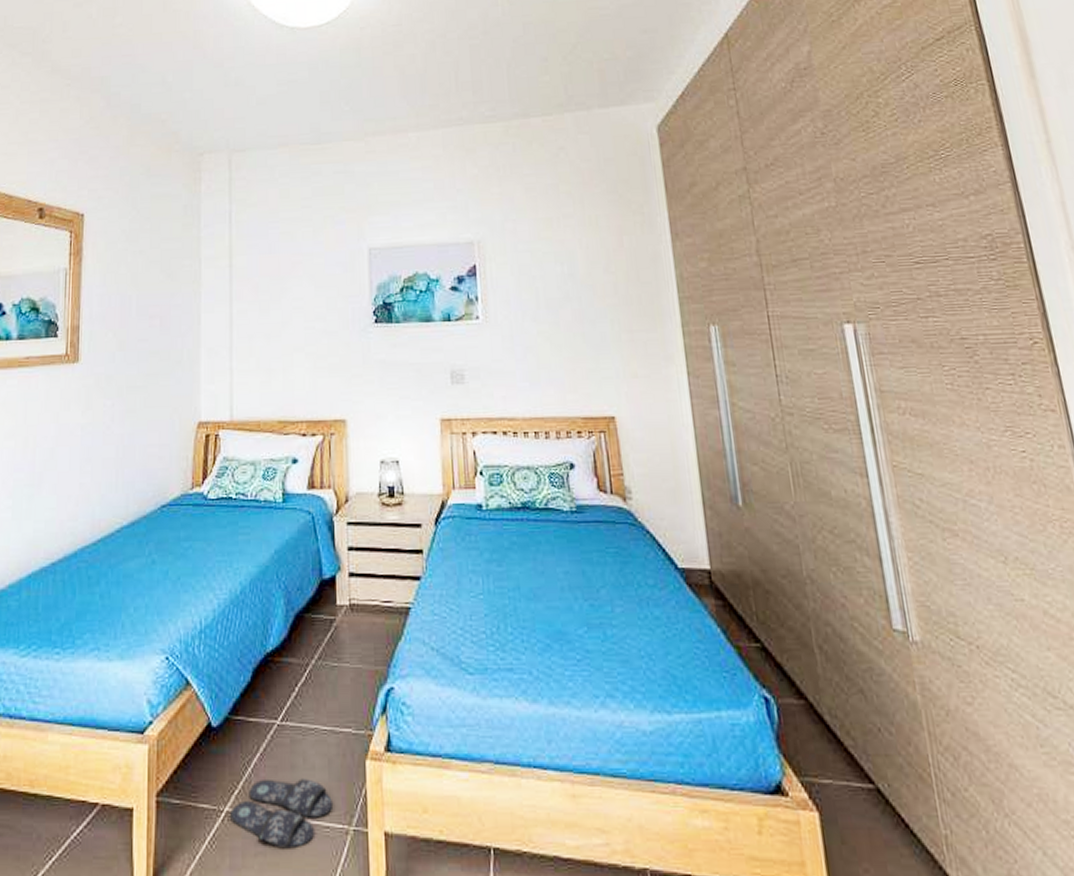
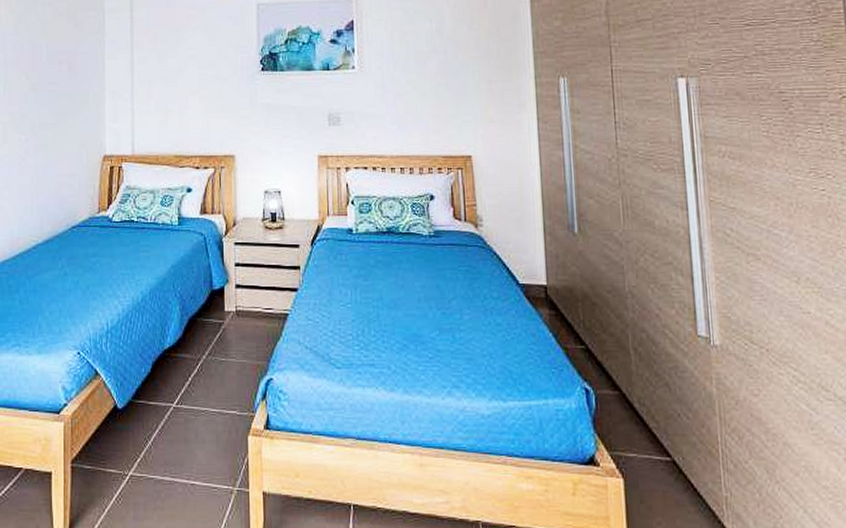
slippers: present [229,779,332,849] -> none [132,450,219,504]

